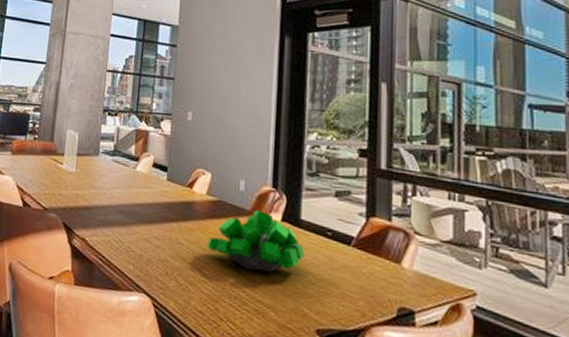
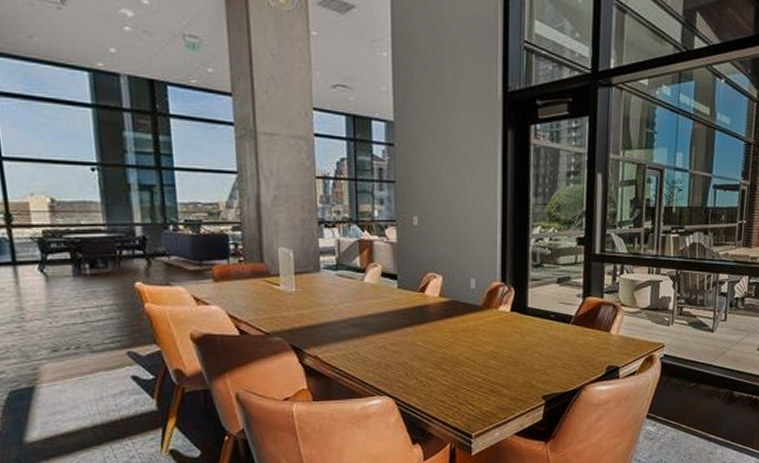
plant: present [206,210,305,273] -> none [443,305,532,358]

